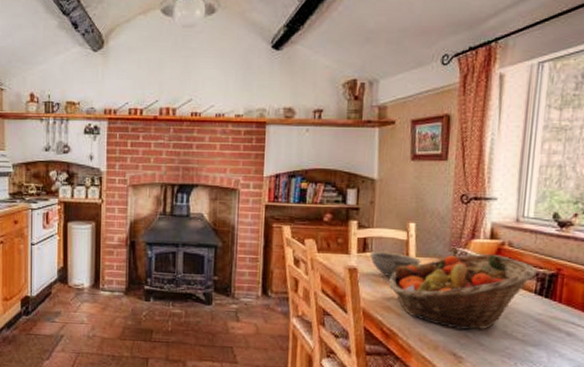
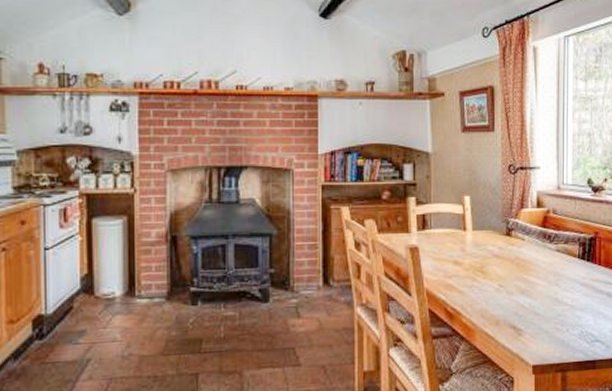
bowl: present [370,250,421,278] -> none [430,226,478,254]
fruit basket: present [388,253,537,331] -> none [449,222,578,302]

